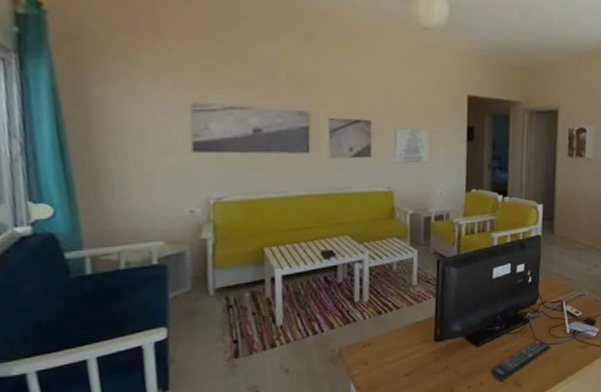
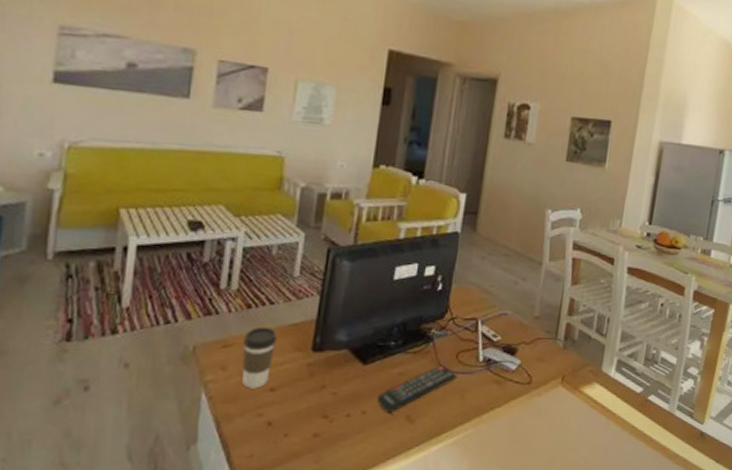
coffee cup: none [378,327,405,377] -> present [242,326,277,389]

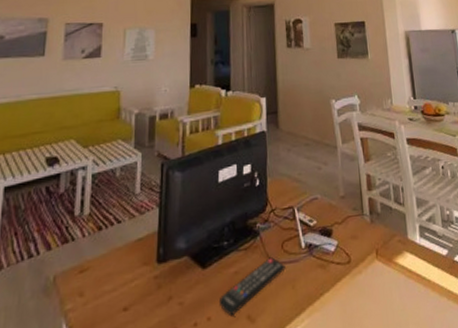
coffee cup: present [242,326,277,389] -> none [96,245,126,312]

